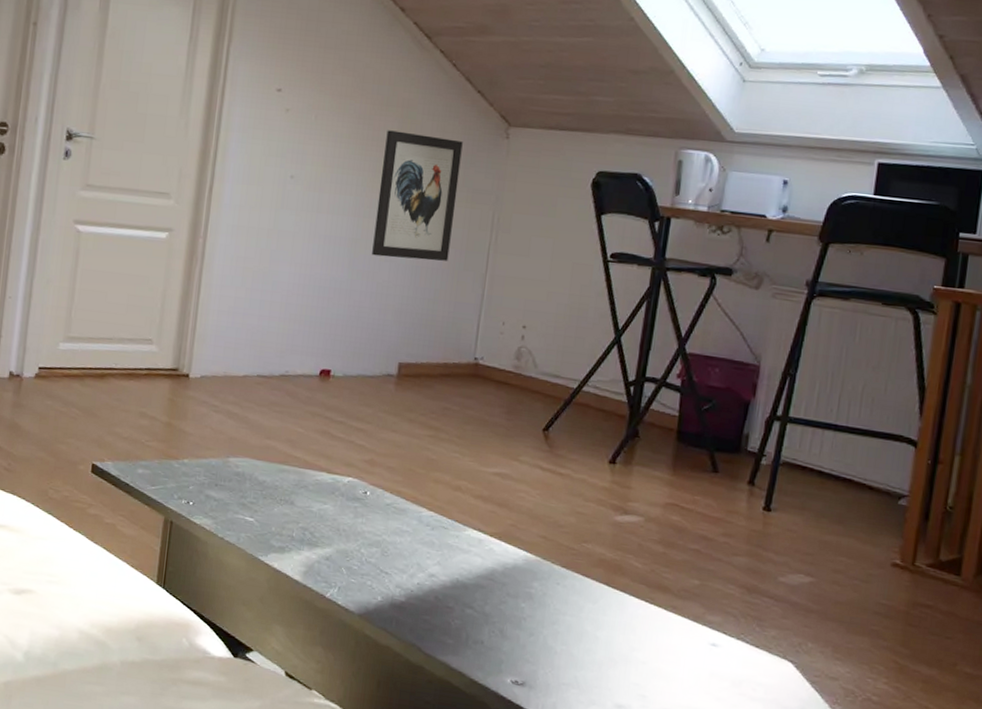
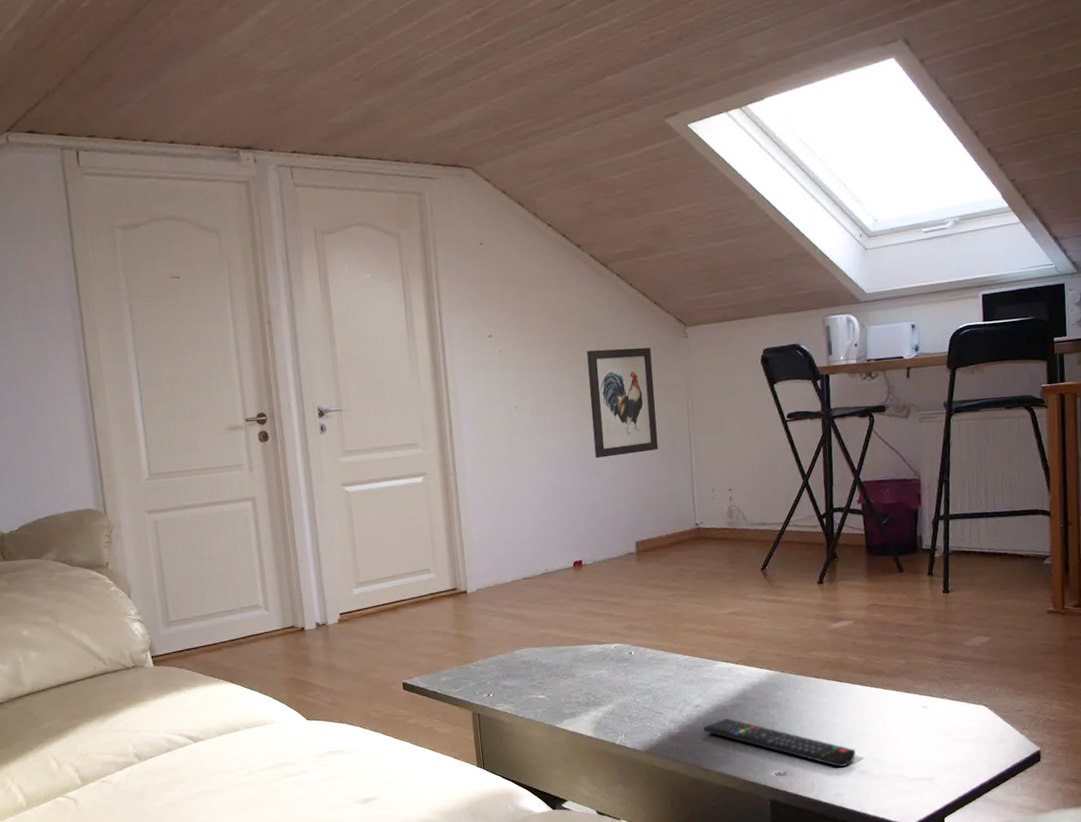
remote control: none [433,598,616,694] -> present [703,718,856,768]

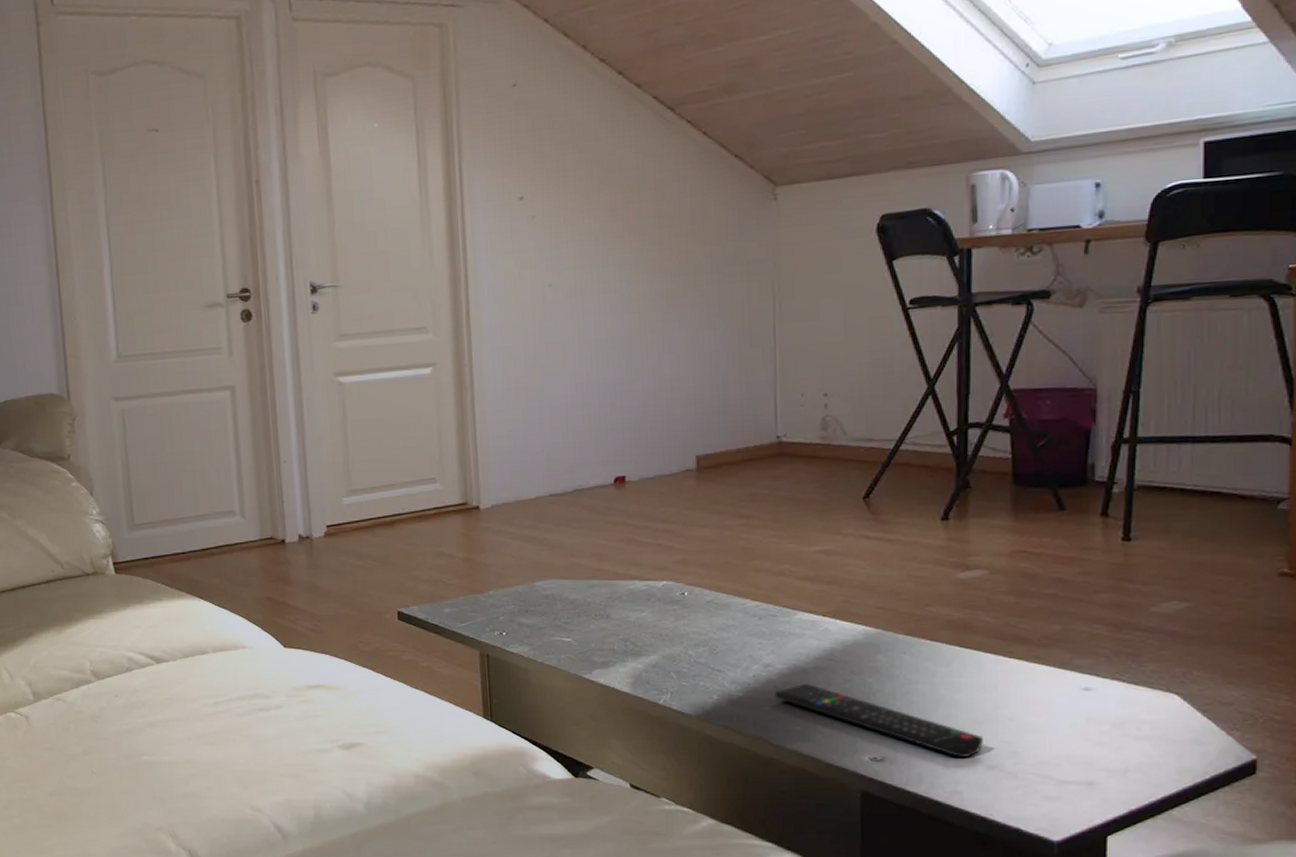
wall art: present [587,347,658,458] -> none [643,212,732,351]

